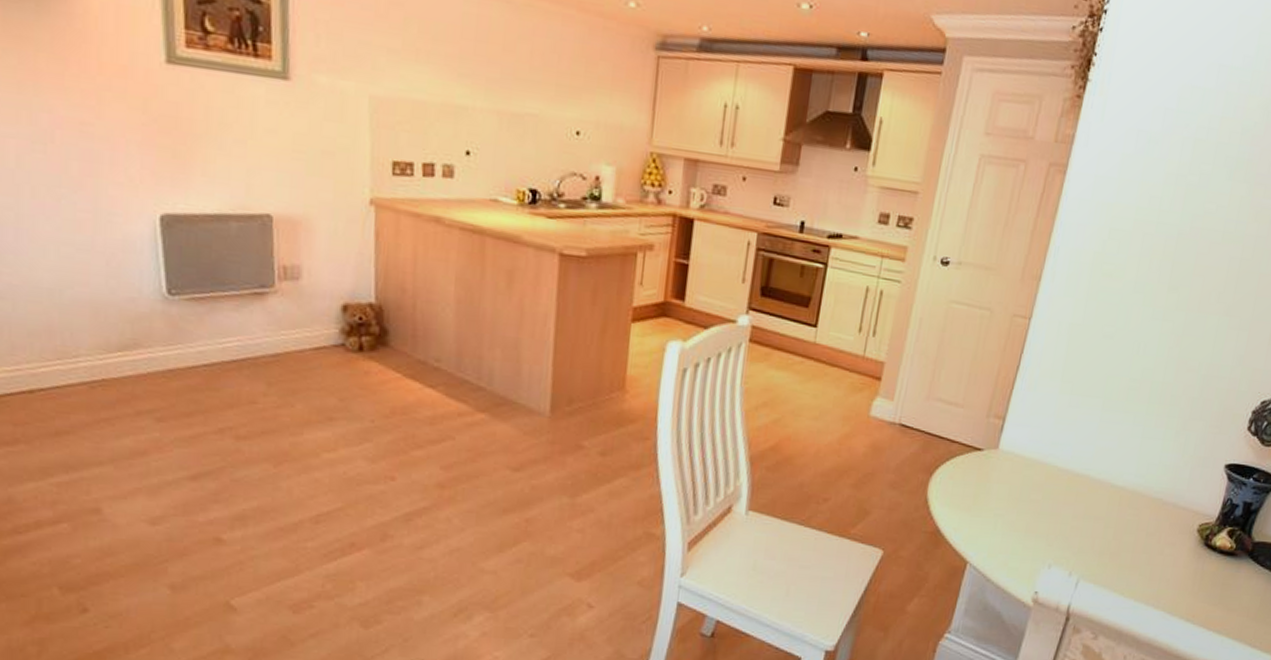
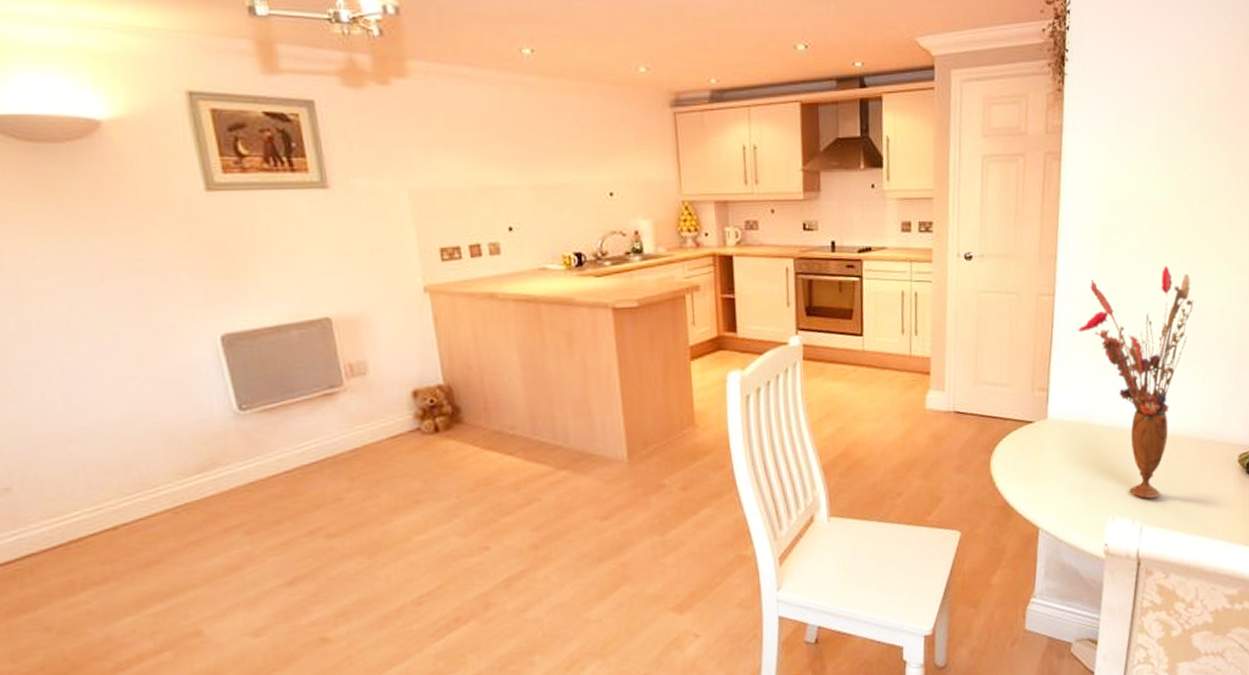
bouquet: none [1048,307,1184,554] -> present [1077,265,1194,499]

